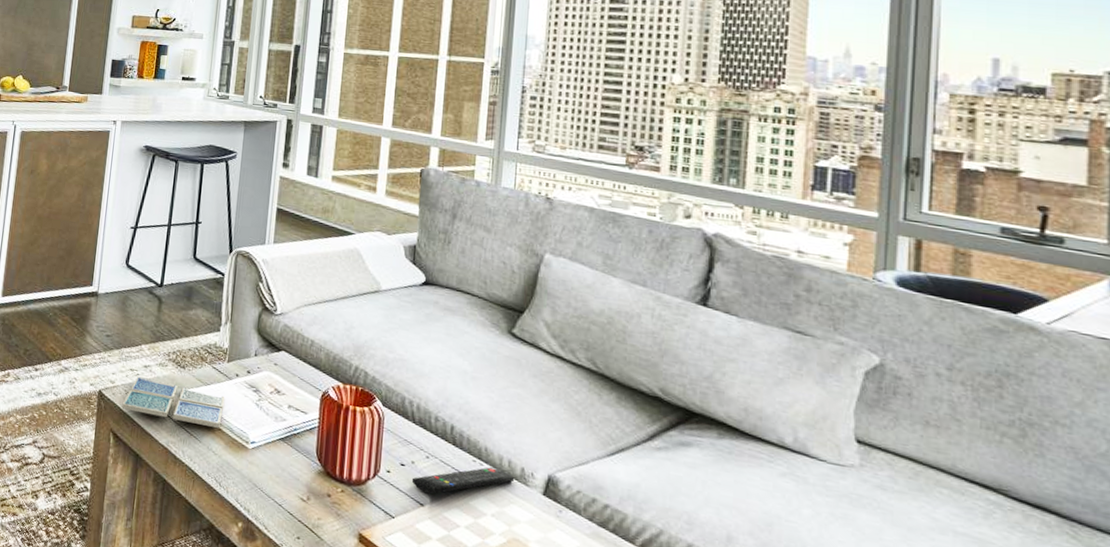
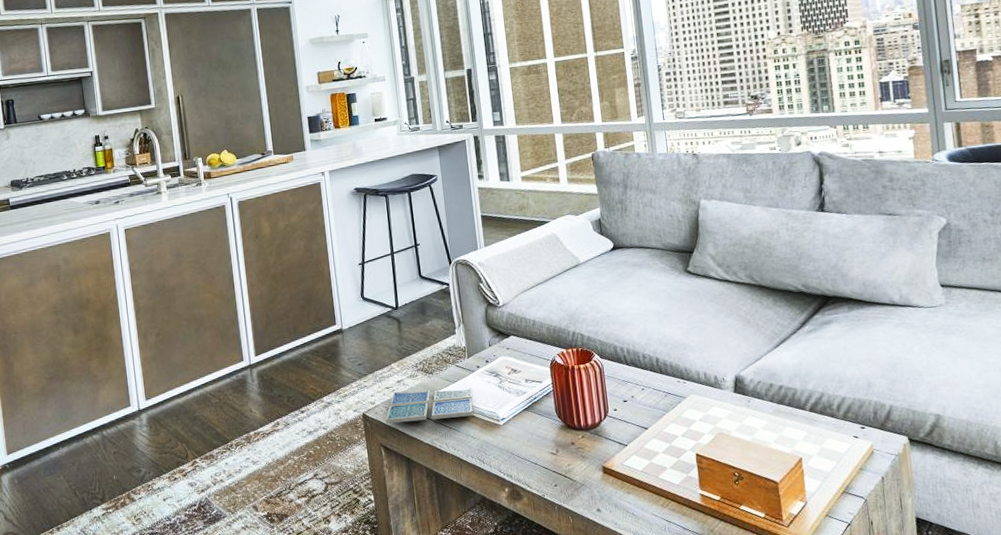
remote control: present [411,467,515,494] -> none [634,382,712,418]

